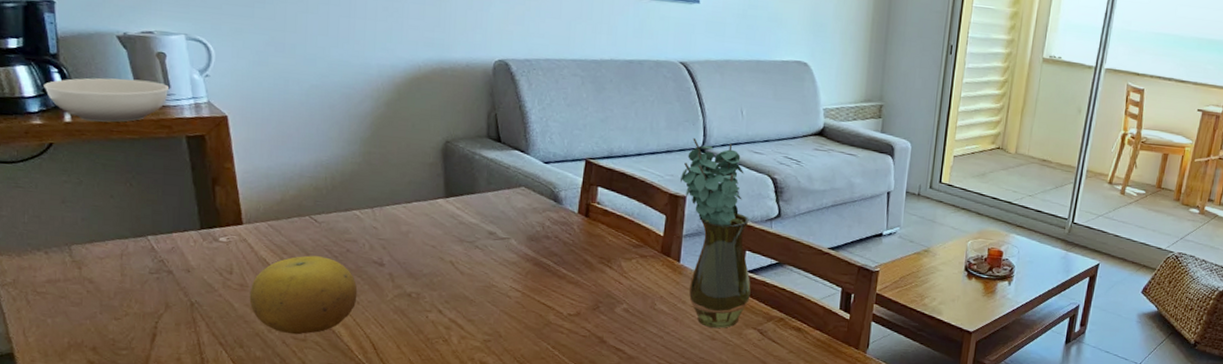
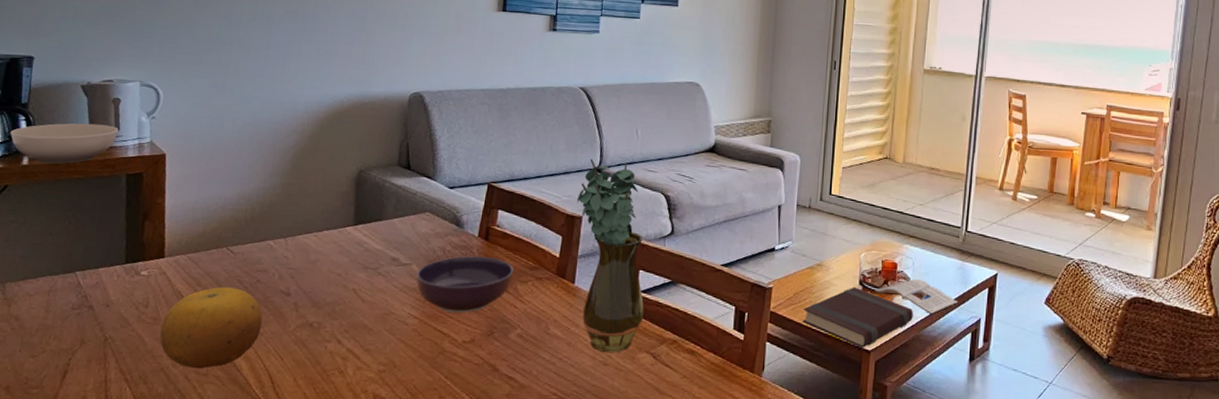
bowl: none [515,232,618,288] -> present [416,256,514,314]
book: none [907,272,1016,330] -> present [802,287,913,349]
magazine: none [979,267,1060,301] -> present [874,279,959,315]

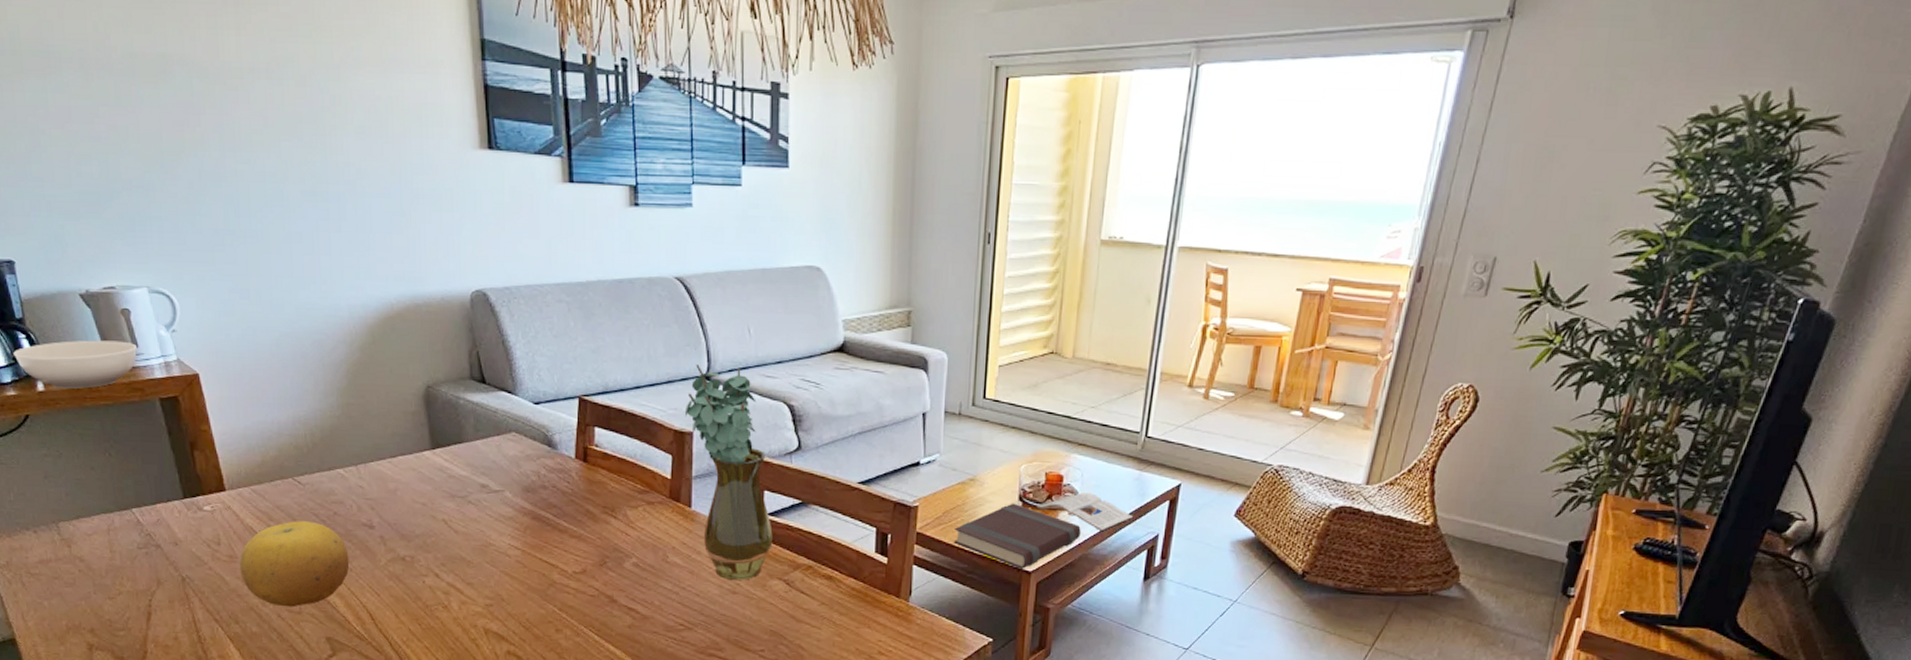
bowl: present [416,256,514,314] -> none [511,480,621,543]

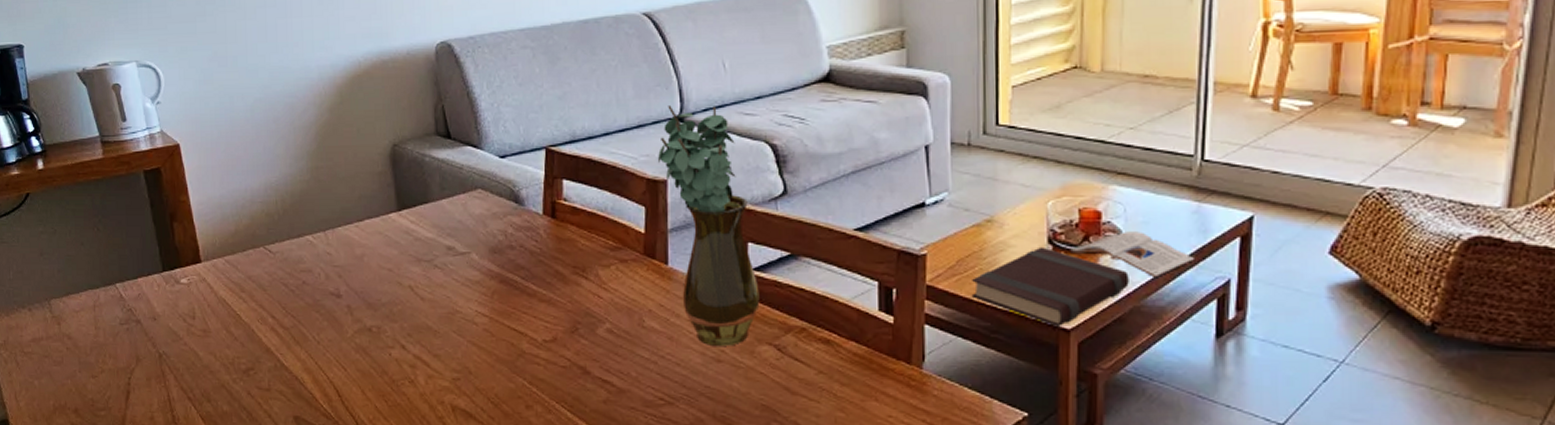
bowl: present [13,340,138,389] -> none [19,116,126,165]
fruit: present [239,521,350,607] -> none [212,291,317,384]

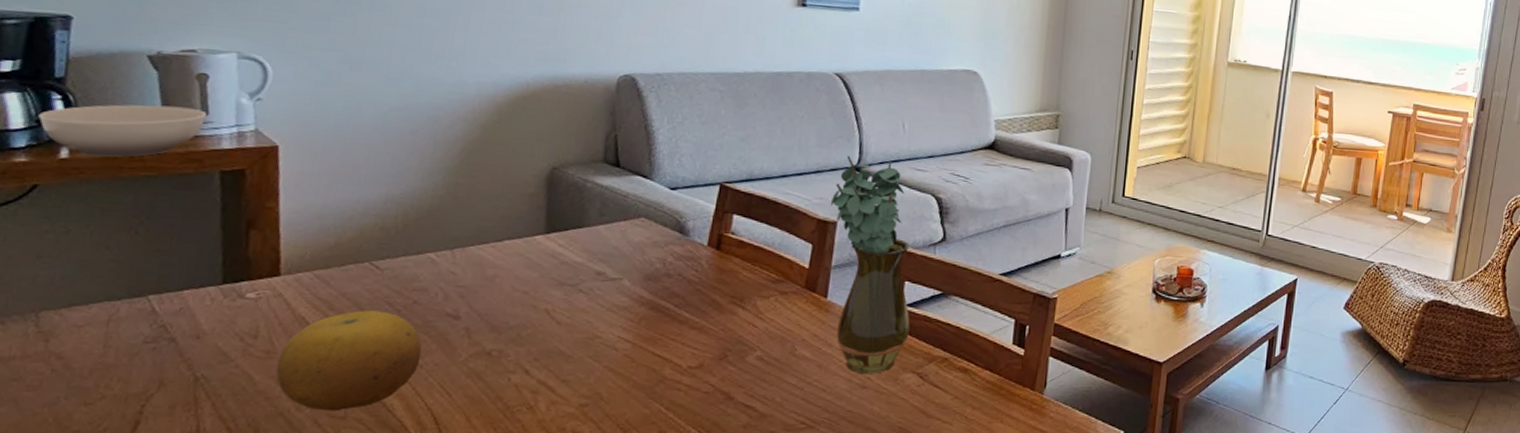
bowl: none [19,116,126,165] -> present [38,104,208,158]
fruit: none [212,291,317,384] -> present [275,310,422,412]
book: present [971,246,1129,328] -> none [1089,295,1209,361]
magazine: present [1070,231,1196,278] -> none [1168,286,1256,323]

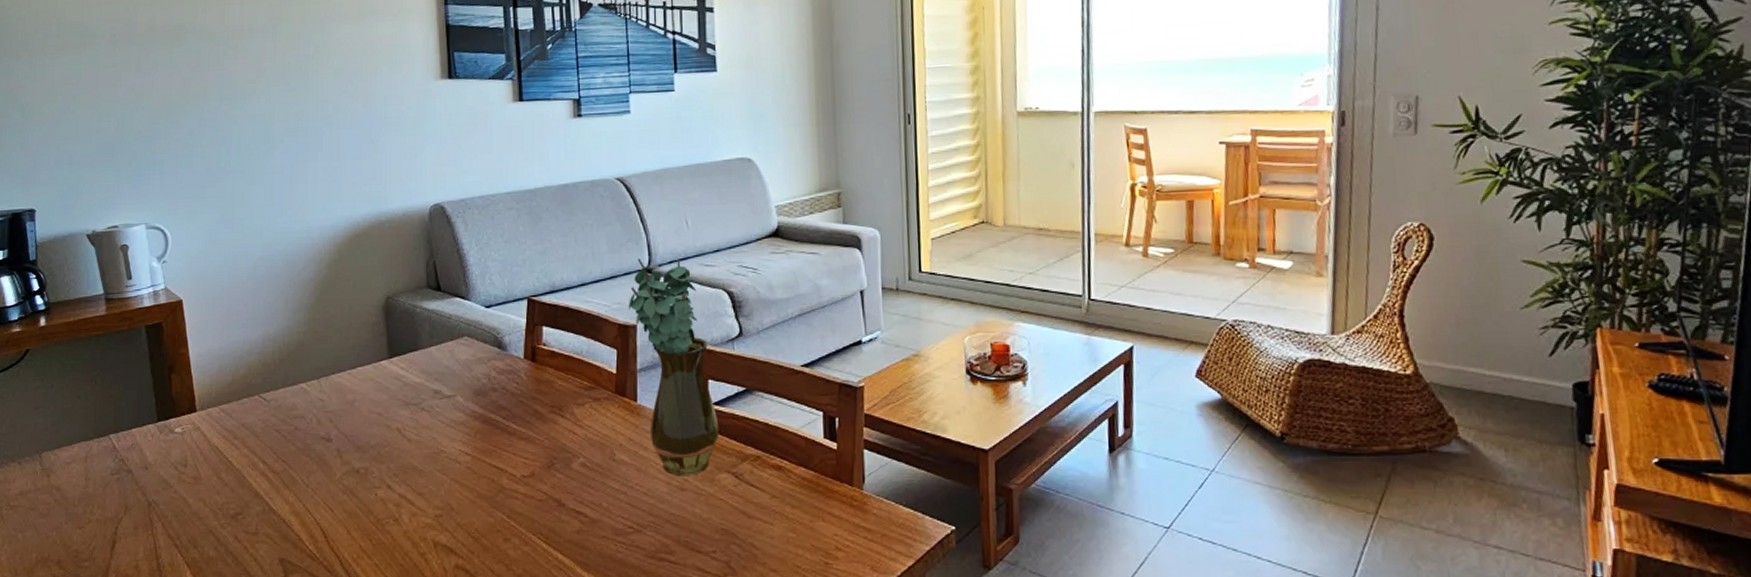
bowl: present [38,104,208,158] -> none [23,274,131,322]
fruit: present [275,310,422,412] -> none [203,438,306,528]

